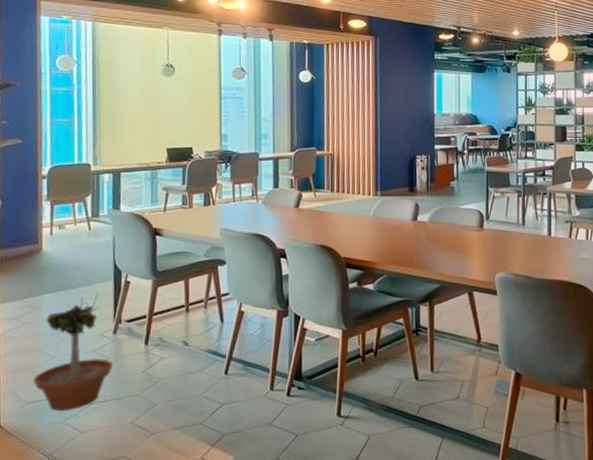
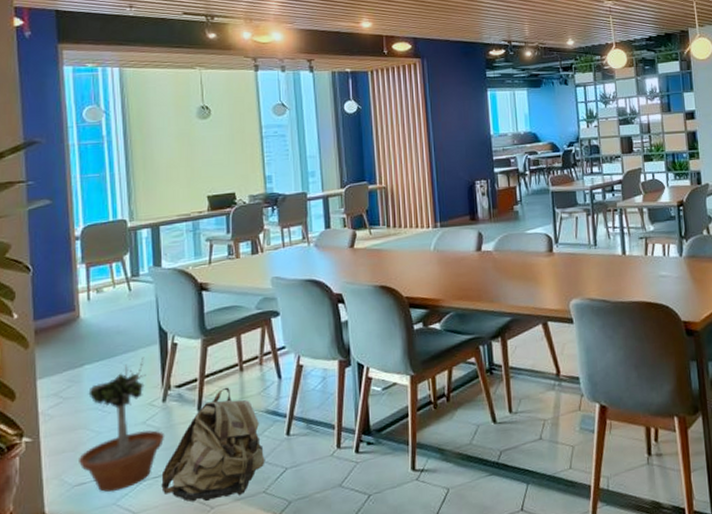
backpack: none [107,325,204,427] -> present [161,387,265,503]

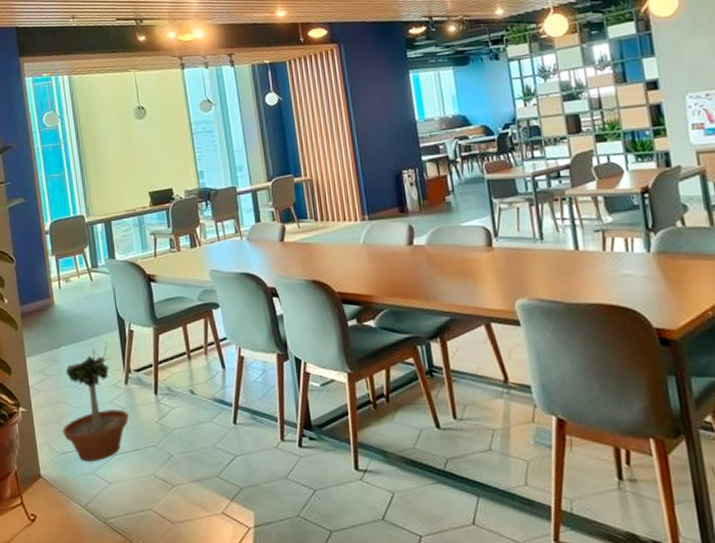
backpack: present [161,387,265,503] -> none [129,374,216,479]

